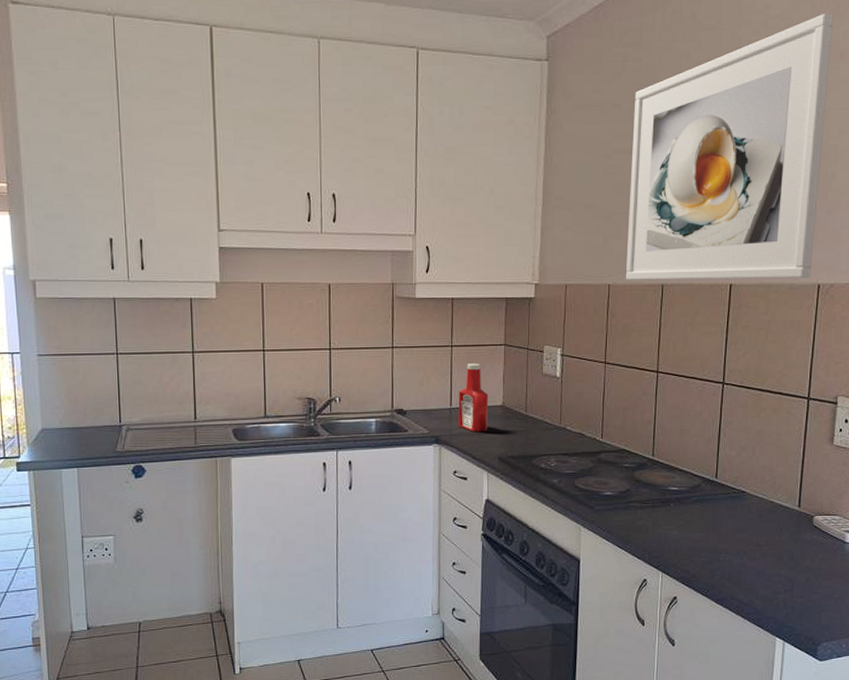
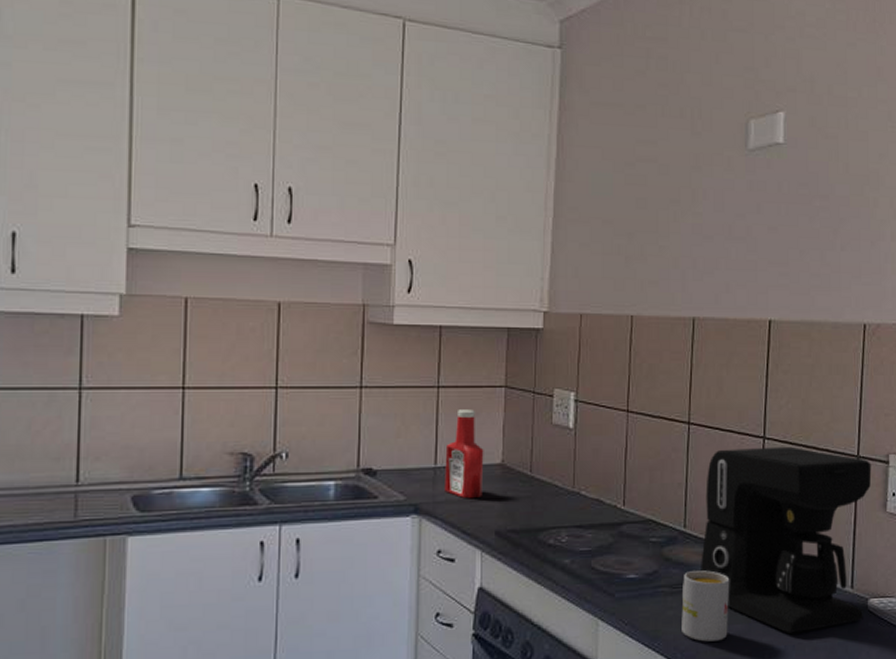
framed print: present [625,13,833,281] -> none [651,26,869,316]
mug: none [649,490,691,546] -> present [681,570,730,642]
coffee maker: none [666,390,821,542] -> present [701,446,872,633]

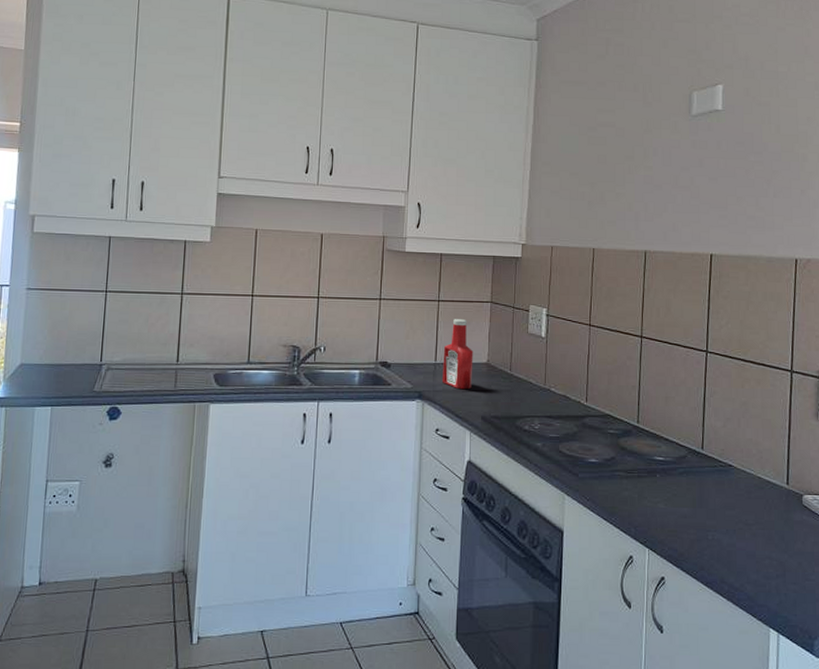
mug: present [681,570,730,642] -> none [635,460,678,521]
coffee maker: present [701,446,872,633] -> none [652,359,804,519]

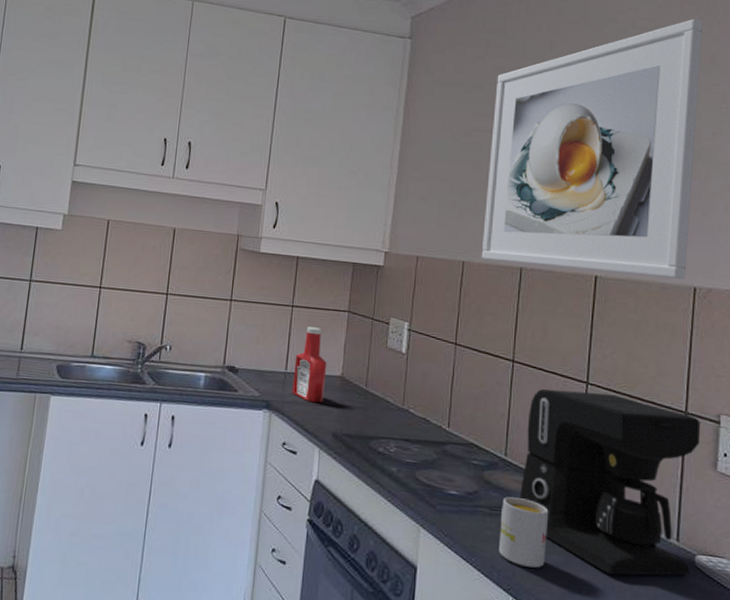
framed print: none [609,13,797,252] -> present [481,18,703,279]
mug: none [635,460,678,521] -> present [499,497,549,568]
coffee maker: none [652,359,804,519] -> present [520,389,701,576]

